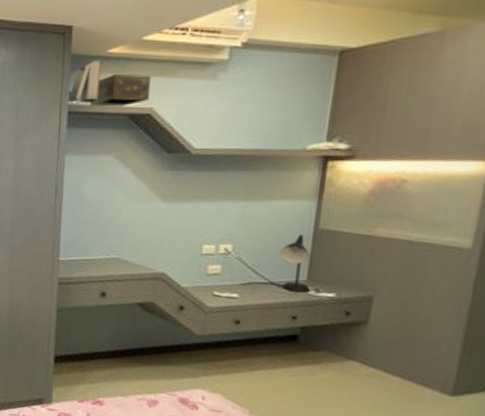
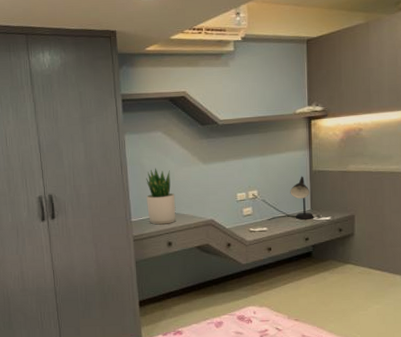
books: present [68,61,101,104] -> none [121,57,144,92]
planter: none [80,199,119,271] -> present [146,168,176,225]
decorative box: present [90,74,151,107] -> none [138,66,182,94]

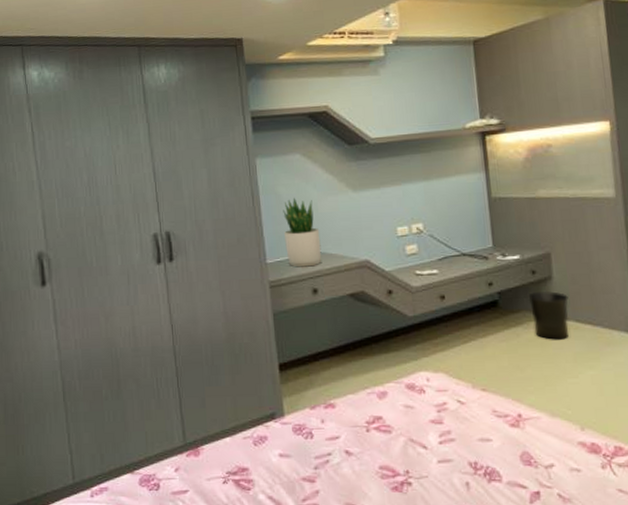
desk lamp: present [290,176,314,220] -> none [464,204,498,259]
waste bin: none [335,244,365,282] -> present [528,290,569,340]

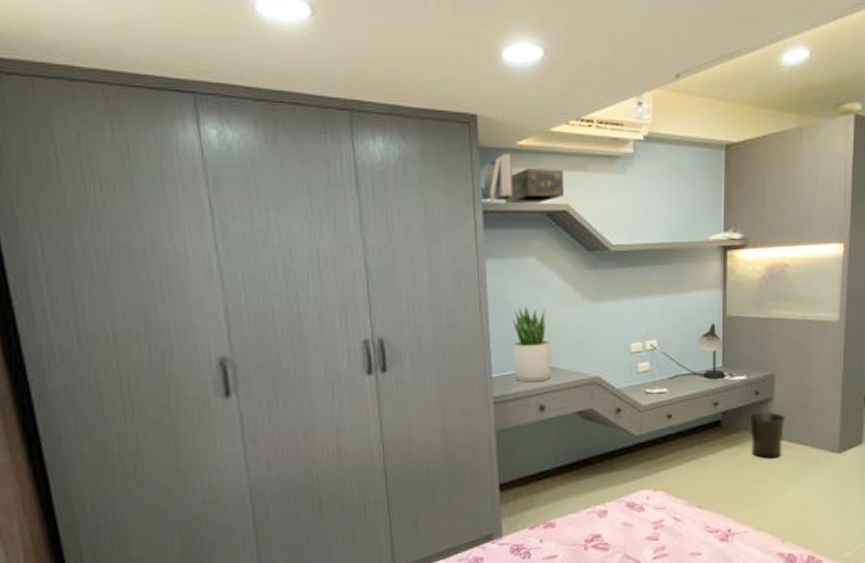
books: none [249,67,278,109] -> present [482,154,514,201]
decorative box: none [270,76,323,110] -> present [505,169,564,204]
desk lamp: none [464,204,498,259] -> present [697,322,726,379]

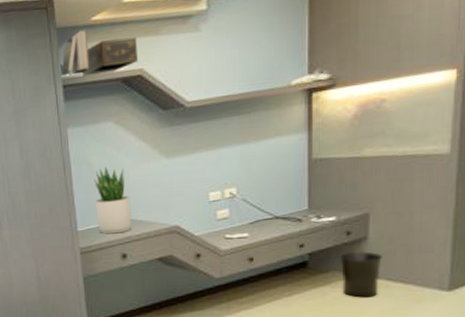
desk lamp: present [697,322,726,379] -> none [280,166,313,222]

